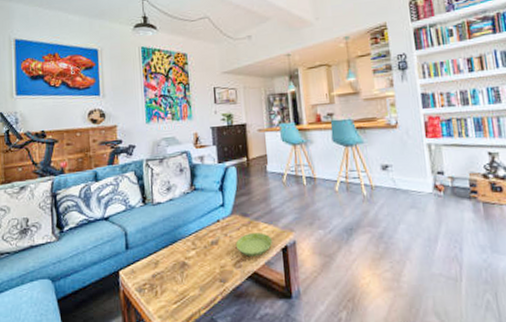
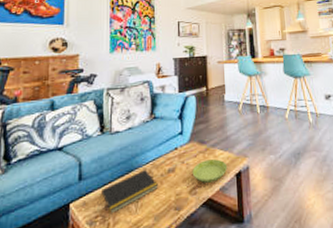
notepad: none [146,240,202,283] -> present [100,168,158,214]

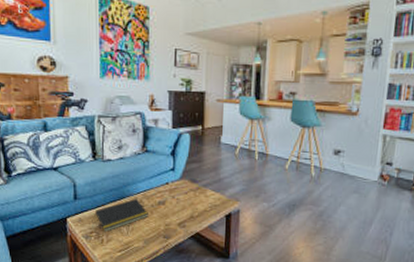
saucer: present [192,159,228,183] -> none [182,198,218,219]

